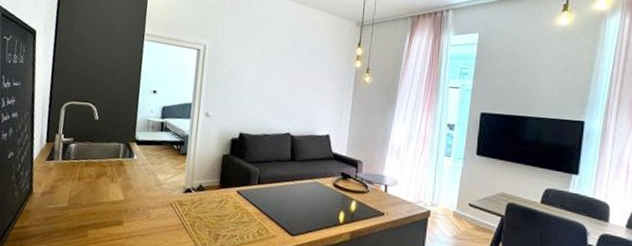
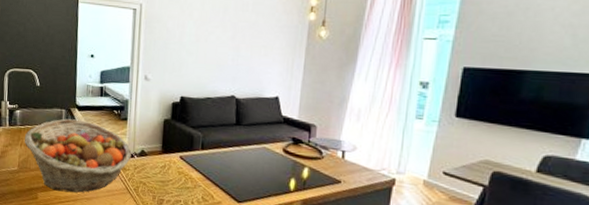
fruit basket: none [77,153,190,230] -> present [24,118,132,193]

